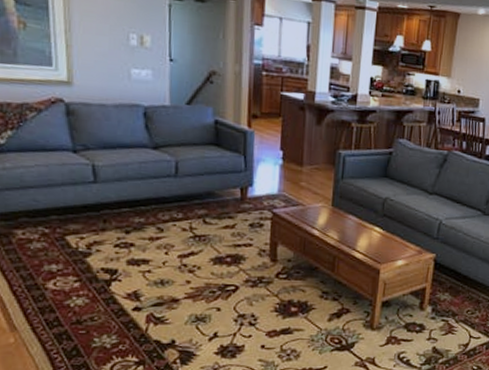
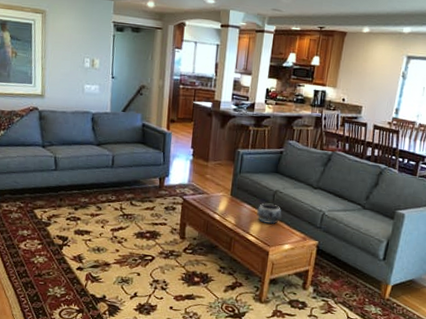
decorative bowl: none [364,213,394,238] -> present [257,203,282,224]

